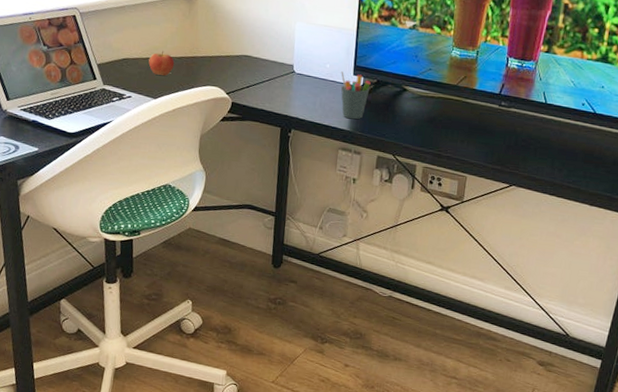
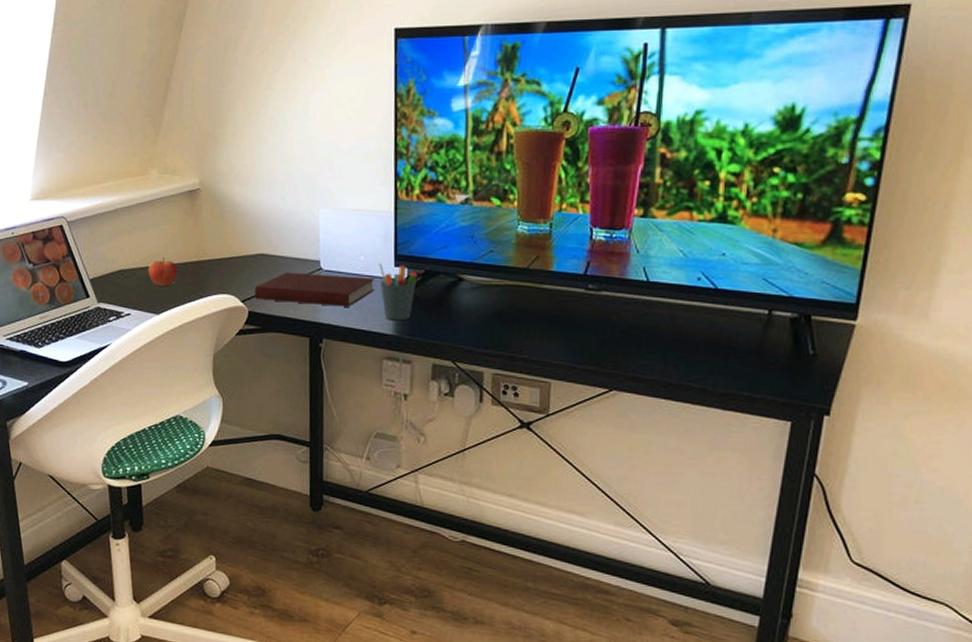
notebook: none [238,72,338,105] -> present [255,272,376,307]

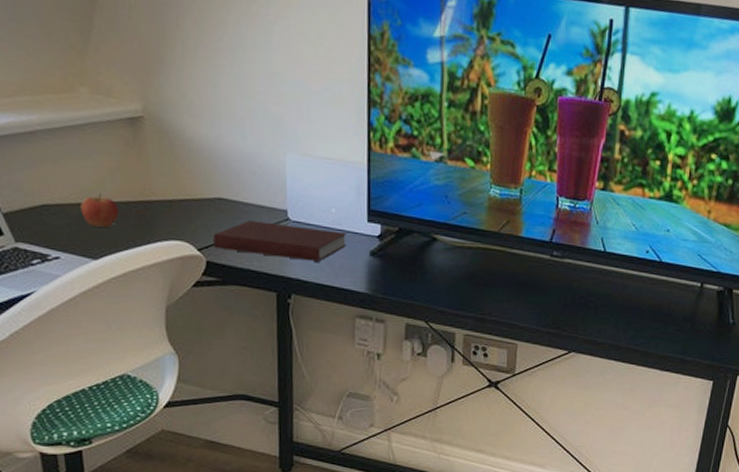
pen holder: present [379,263,417,321] -> none [351,217,391,279]

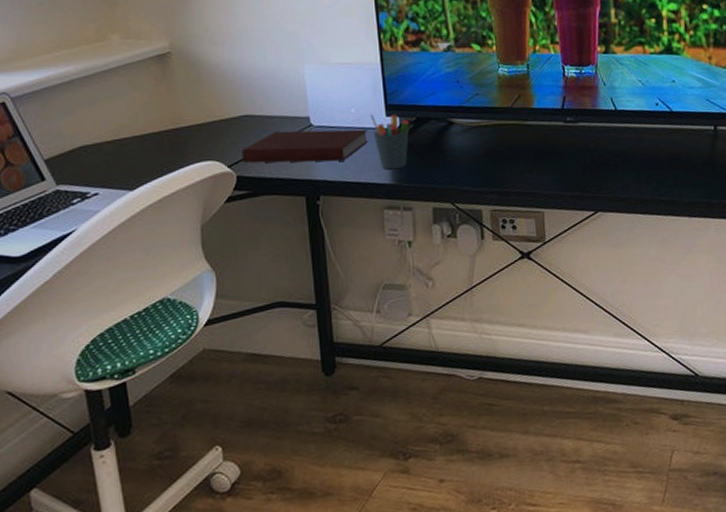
apple: present [81,194,119,228] -> none [116,128,153,159]
pen holder: none [351,217,391,279] -> present [370,114,410,170]

